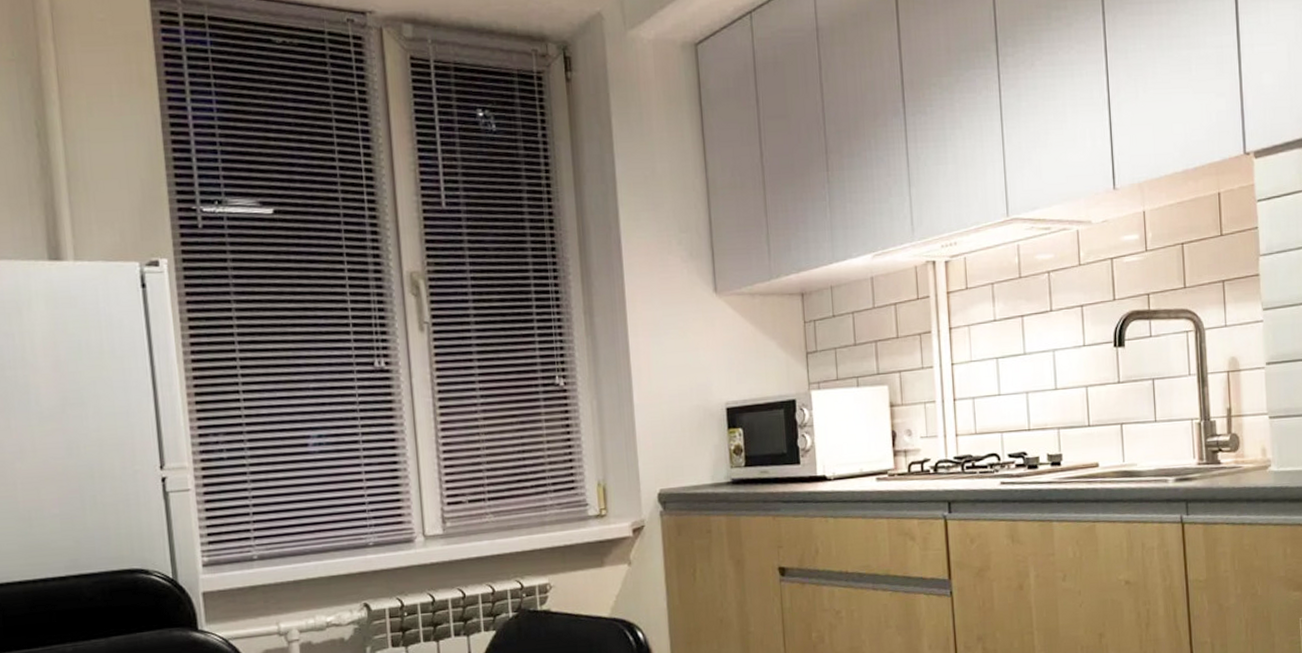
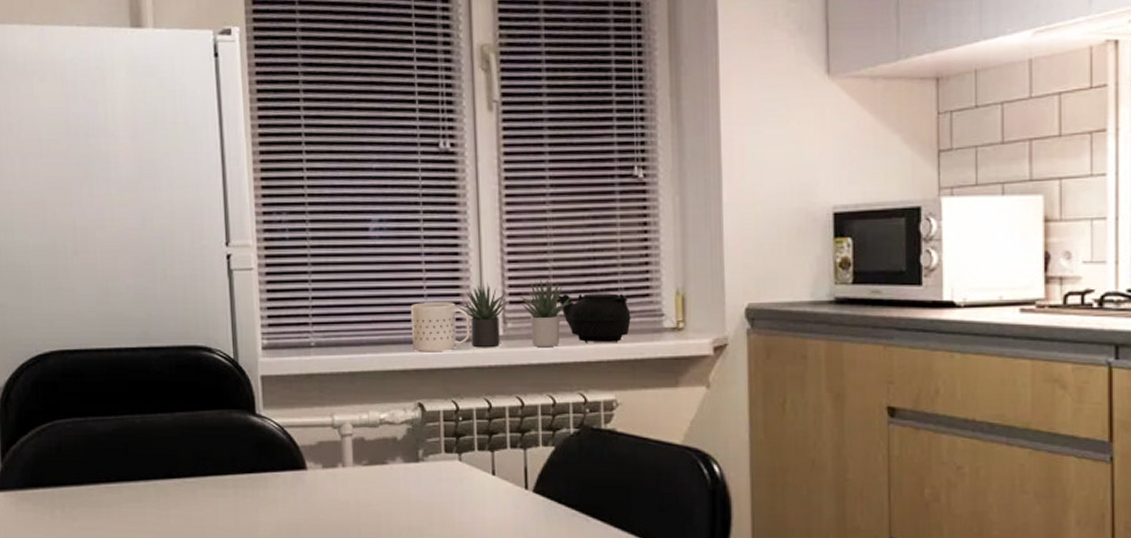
mug: none [352,507,413,556] -> present [410,302,471,353]
succulent plant: none [397,479,509,548] -> present [457,277,576,348]
teapot: none [492,488,559,534] -> present [557,293,631,342]

